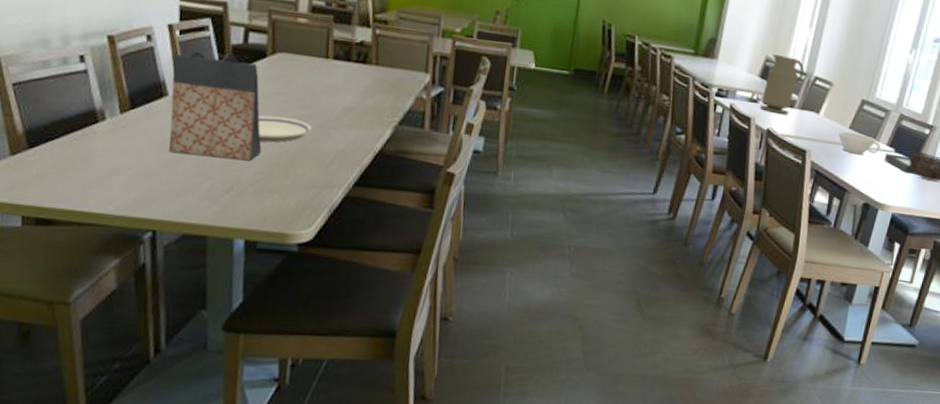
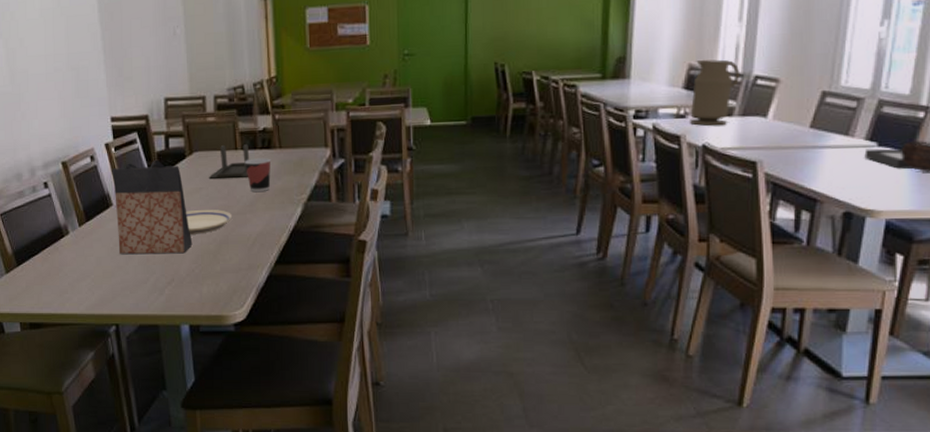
napkin holder: none [290,51,342,90] -> present [208,144,250,179]
cup: none [334,70,365,108] -> present [244,158,271,193]
cup: present [838,131,881,155] -> none [795,131,858,156]

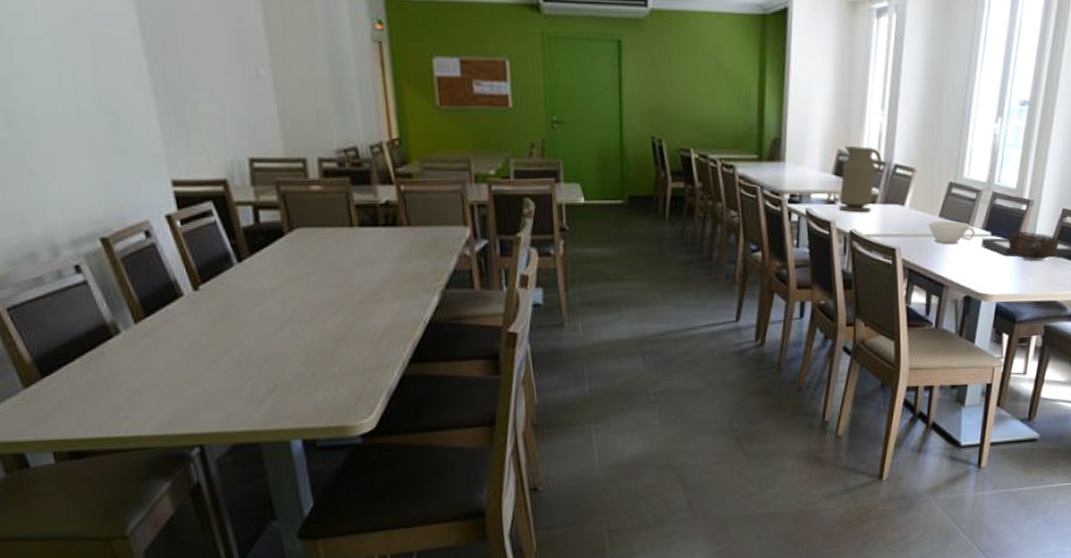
bag: present [112,160,193,254] -> none [178,238,301,357]
plate: present [186,210,233,234] -> none [289,299,352,331]
napkin holder: present [208,144,250,179] -> none [316,220,371,263]
cup: present [244,158,271,193] -> none [363,237,399,279]
cup: none [795,131,858,156] -> present [927,220,976,244]

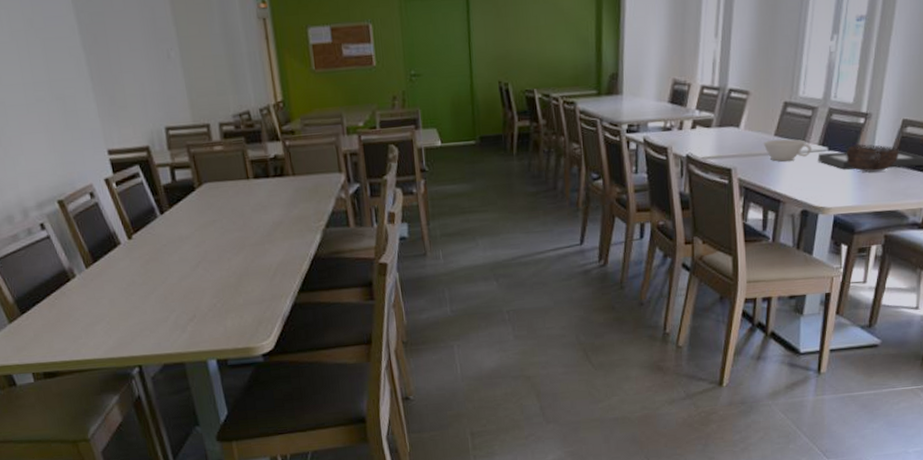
water jug: present [839,145,883,213] -> none [675,74,717,137]

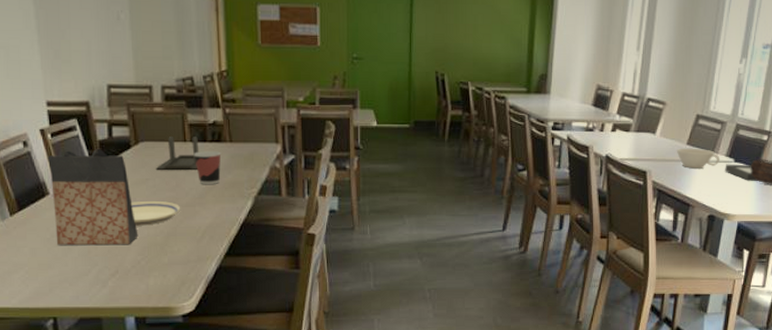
bag: none [115,194,212,294] -> present [48,149,138,245]
plate: none [201,241,251,269] -> present [131,201,181,226]
napkin holder: none [221,173,263,211] -> present [155,137,199,171]
cup: none [257,186,287,222] -> present [193,151,222,185]

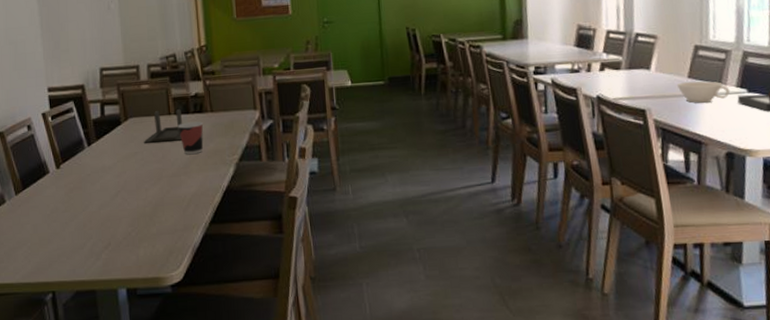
bag: present [48,149,138,245] -> none [49,127,129,220]
plate: present [131,201,181,226] -> none [122,173,168,198]

